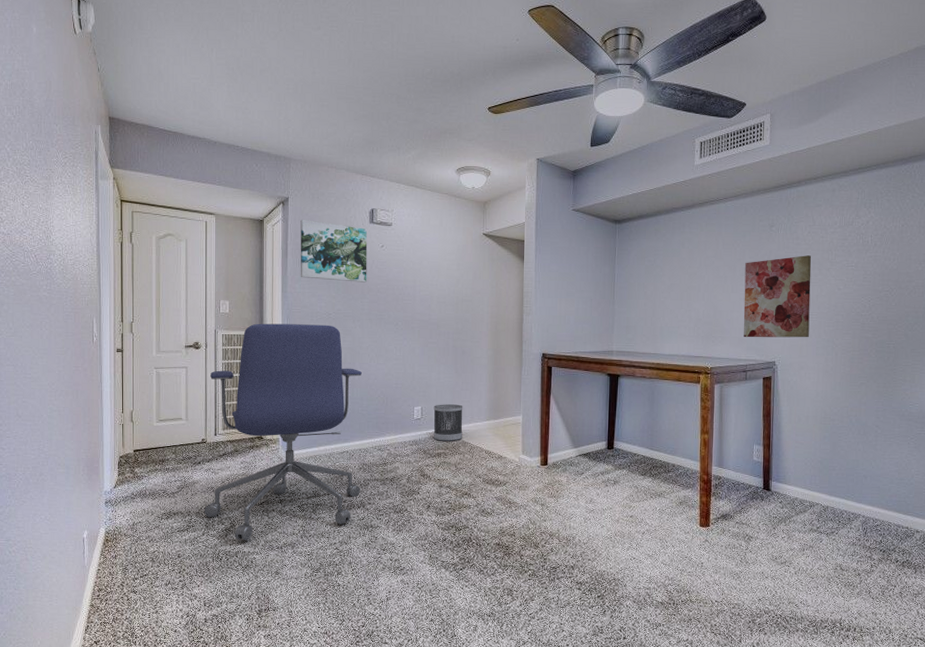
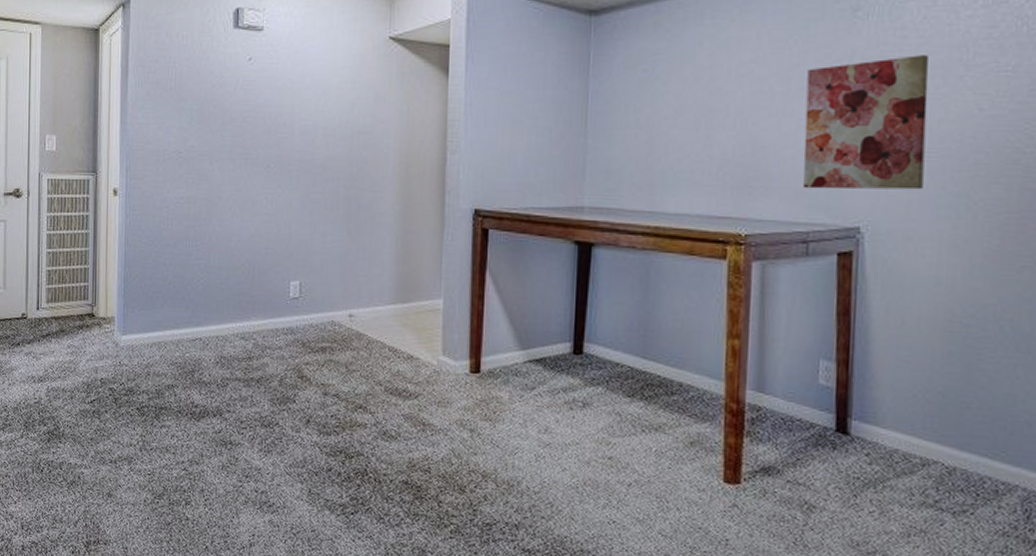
office chair: present [204,323,362,541] -> none [23,164,221,449]
wall art: present [300,220,368,283] -> none [143,27,231,109]
wastebasket: present [433,404,463,441] -> none [315,278,358,332]

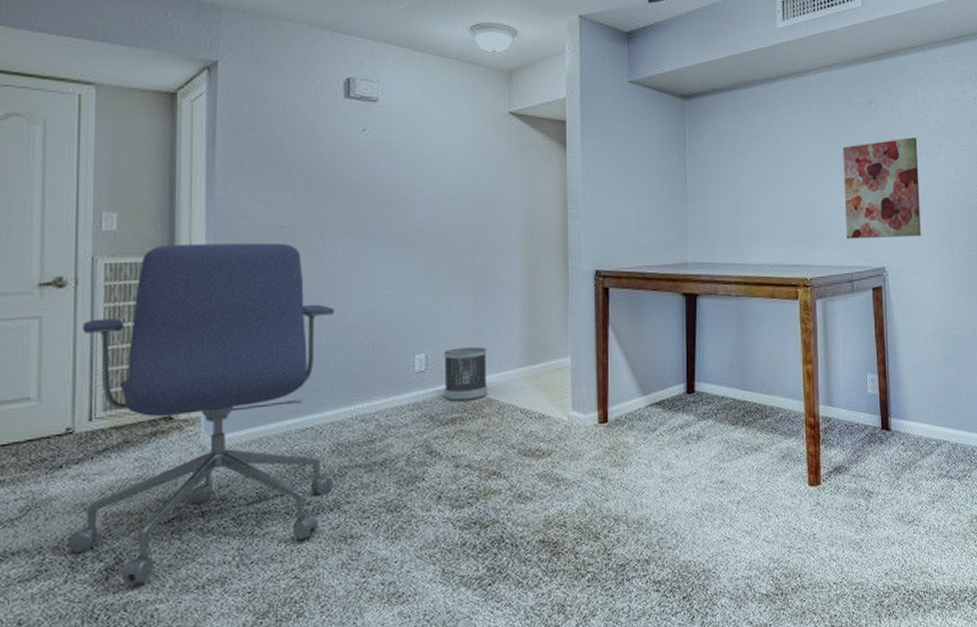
office chair: none [23,164,221,449] -> present [67,243,334,584]
wastebasket: none [315,278,358,332] -> present [444,347,487,401]

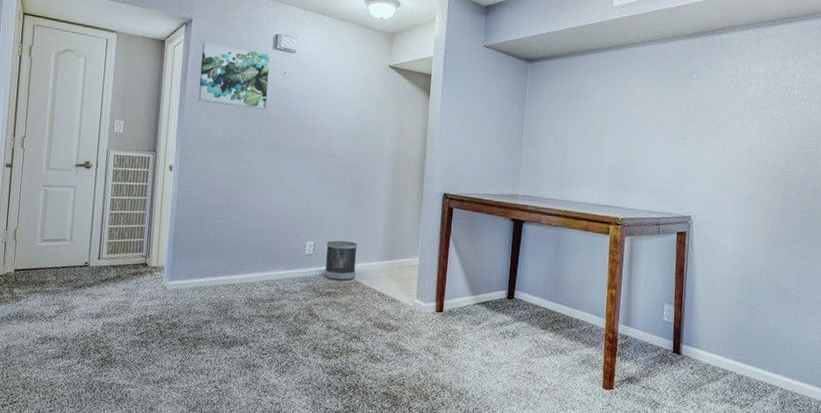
office chair: present [67,243,334,584] -> none [80,145,254,373]
wall art: none [236,93,342,181] -> present [198,42,270,110]
wall art: present [843,138,921,239] -> none [658,105,734,193]

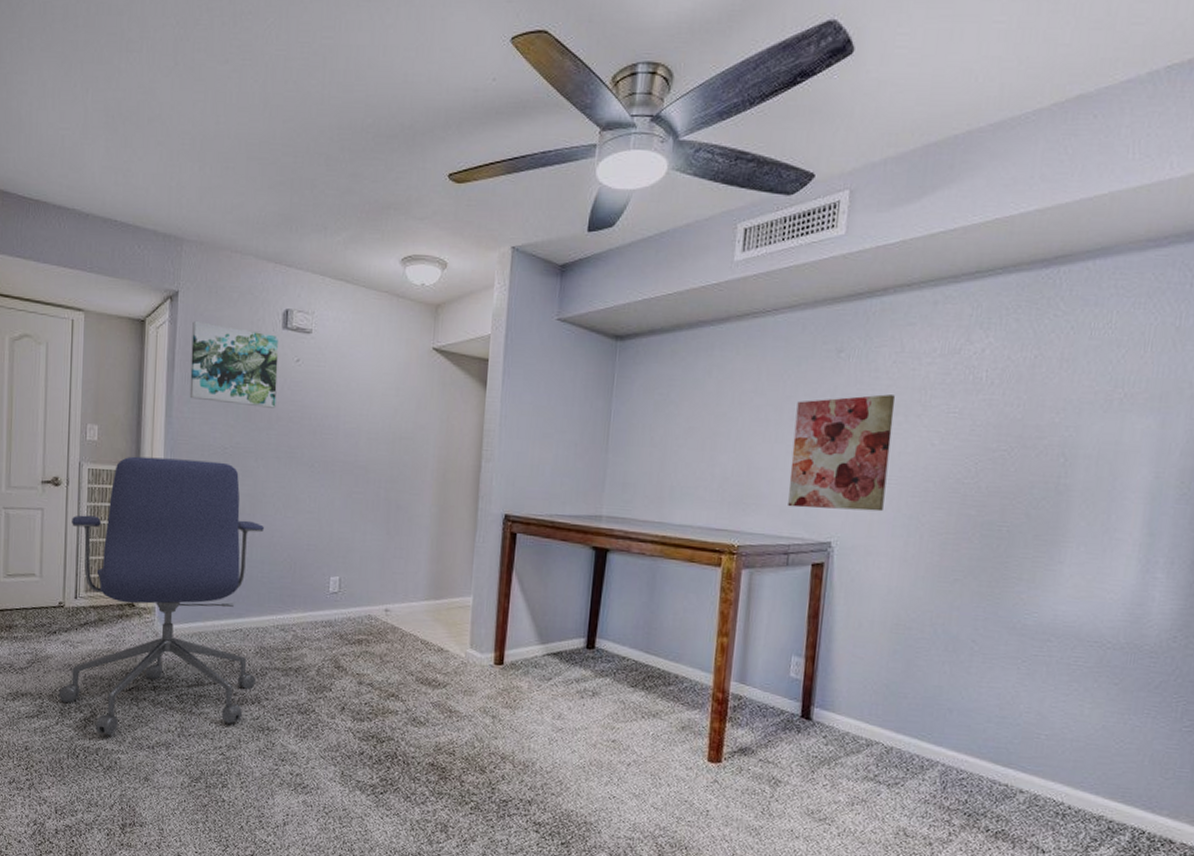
office chair: none [80,145,254,373] -> present [58,456,264,736]
wastebasket: present [324,240,358,281] -> none [353,575,395,625]
wall art: none [658,105,734,193] -> present [788,394,895,512]

